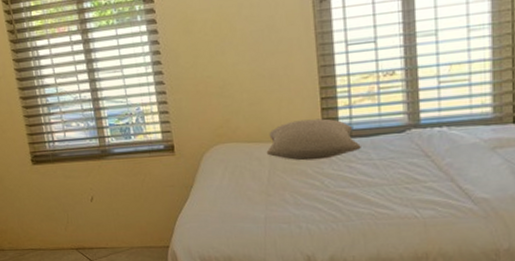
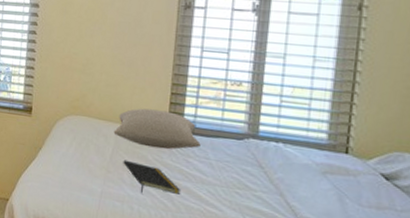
notepad: none [282,179,349,210] -> present [123,159,182,194]

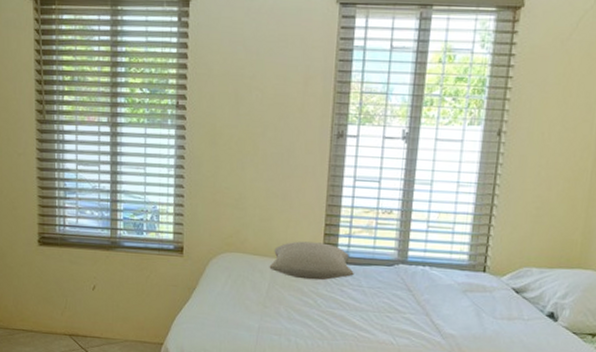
notepad: present [123,159,182,194] -> none [279,293,337,325]

